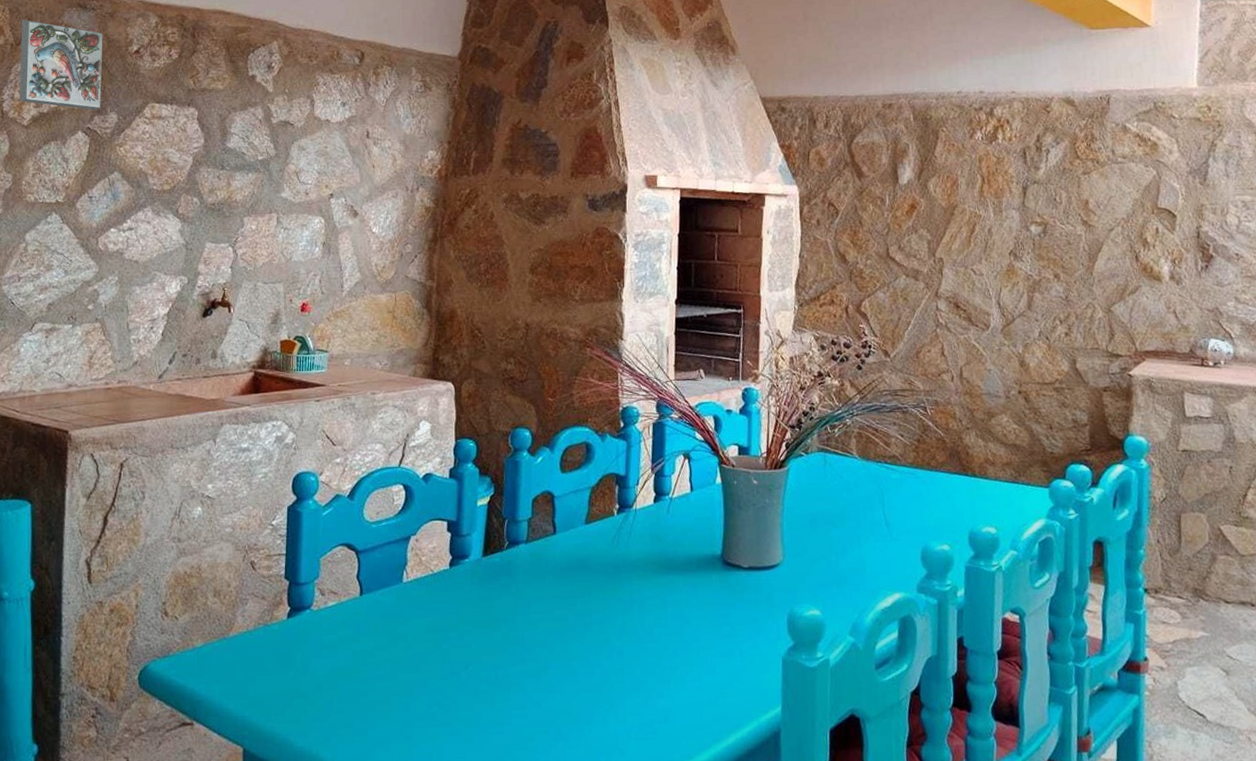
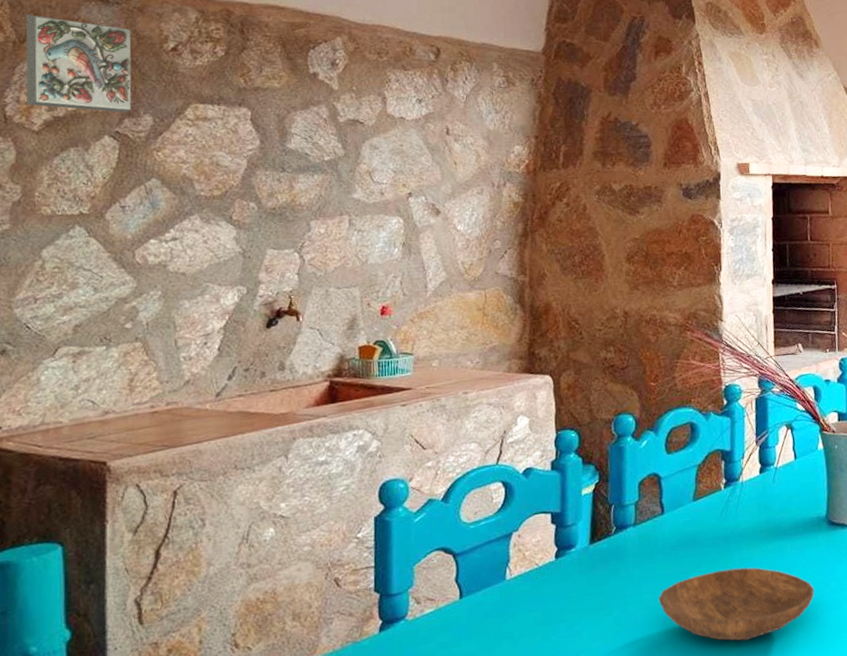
bowl: none [546,599,706,675] -> present [658,567,815,641]

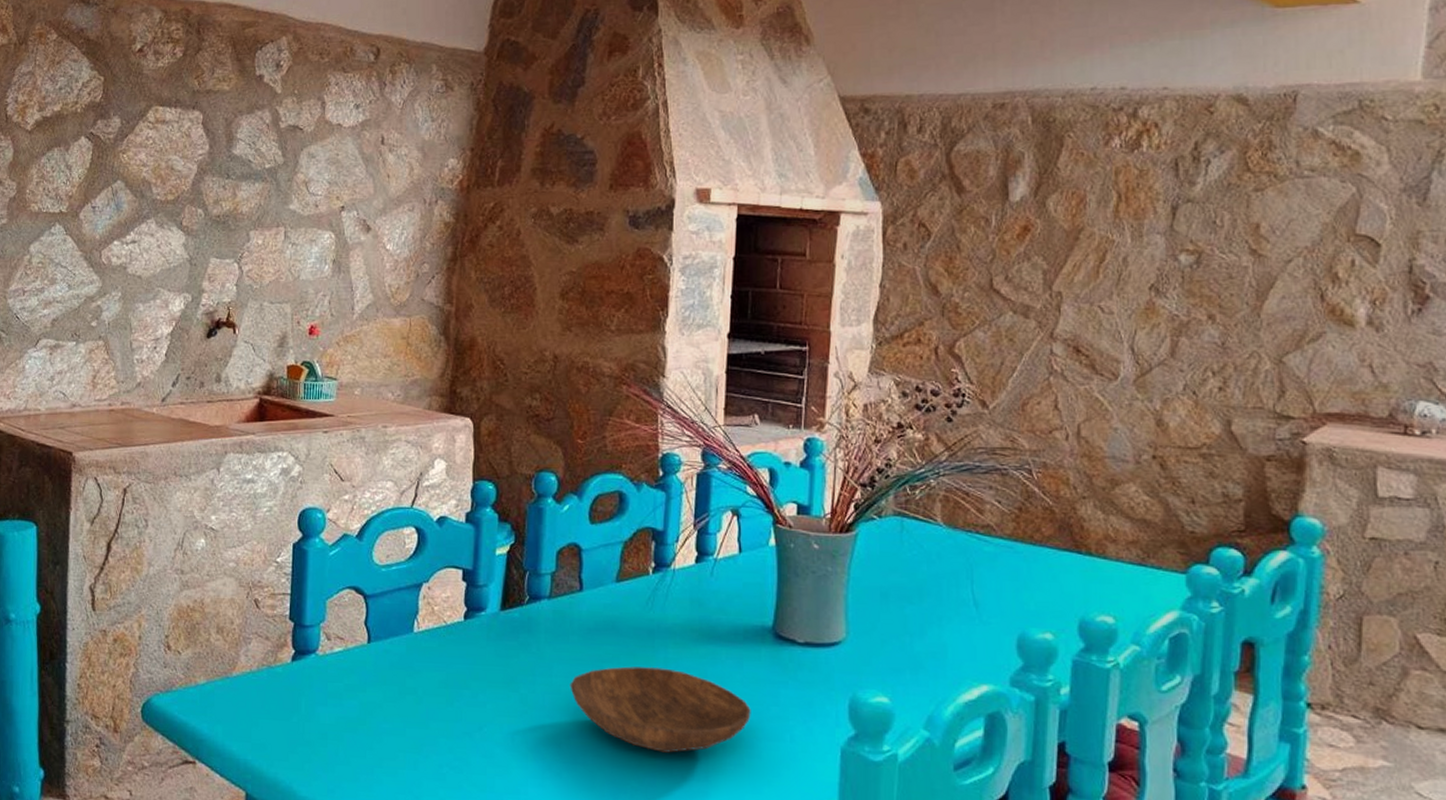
decorative tile: present [25,14,132,113] -> none [23,17,106,115]

